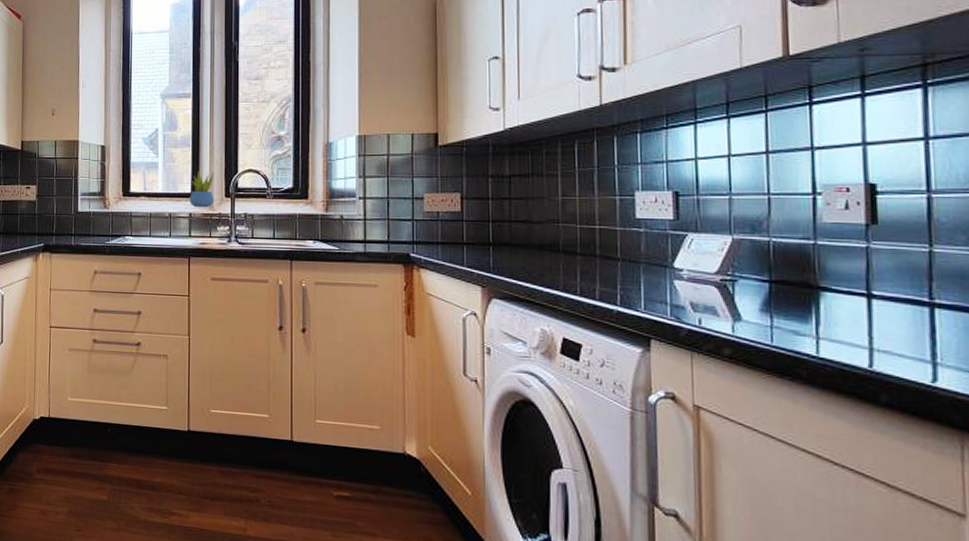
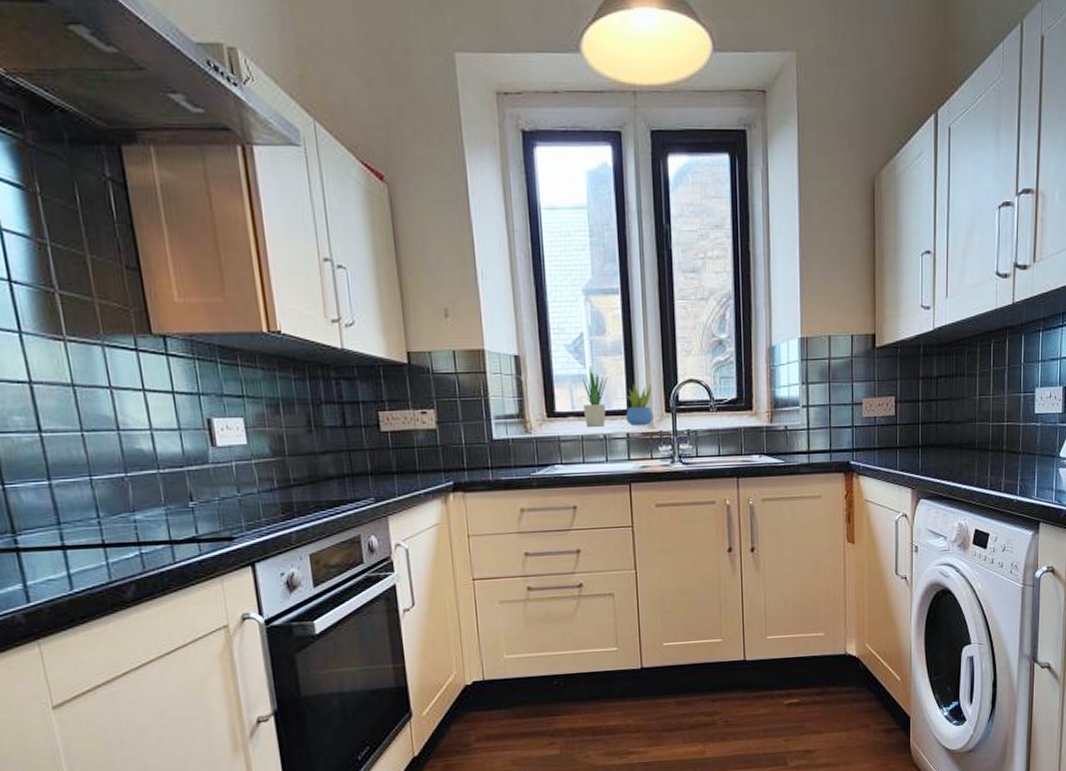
potted plant: none [153,155,176,207] -> present [582,366,608,428]

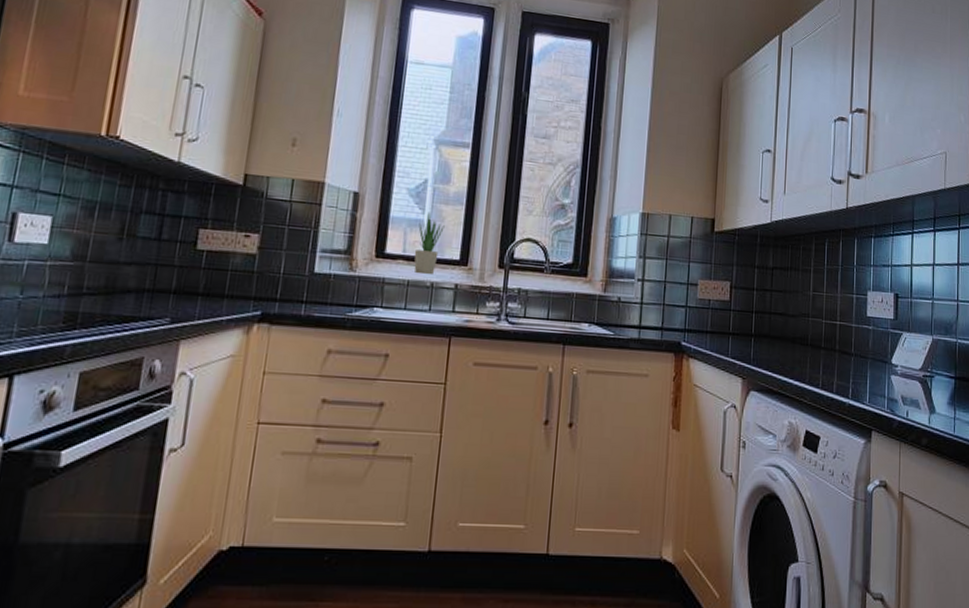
succulent plant: present [625,383,653,427] -> none [456,234,489,280]

